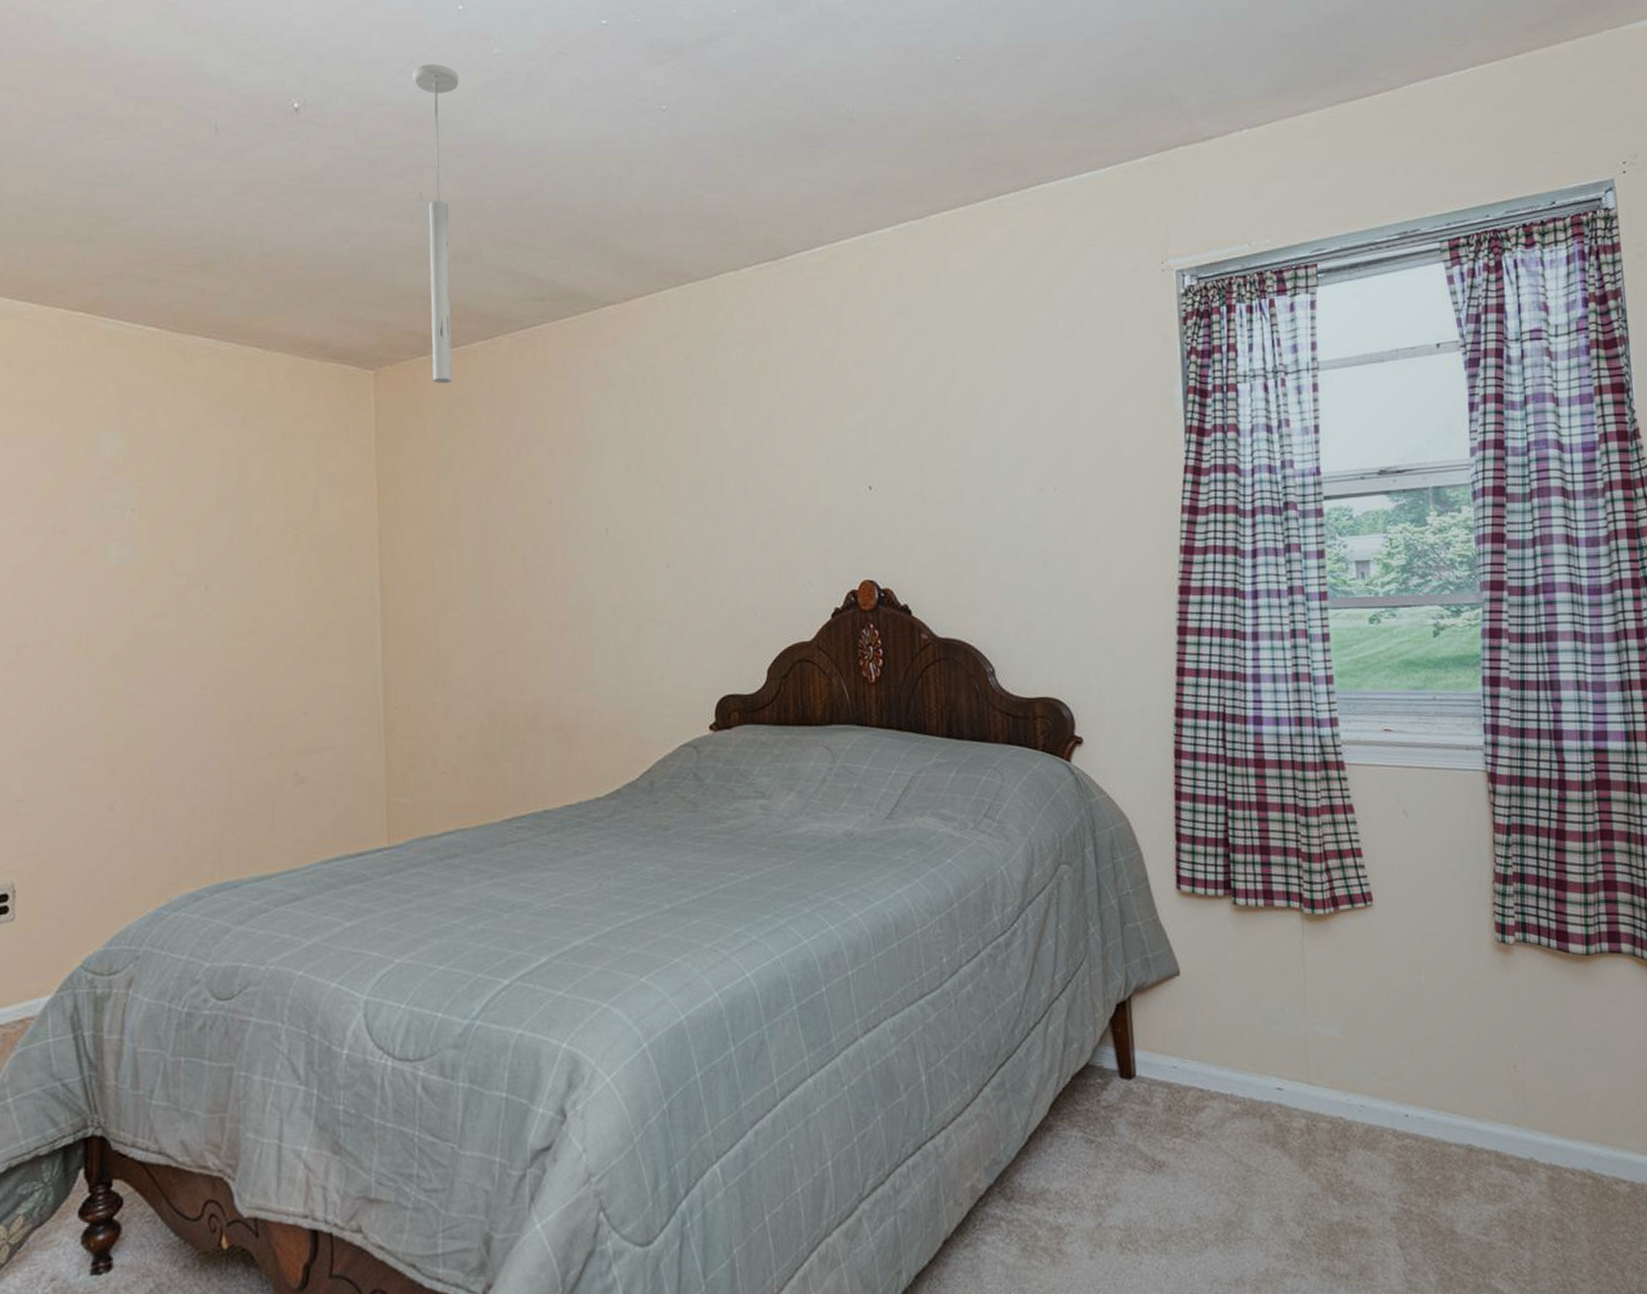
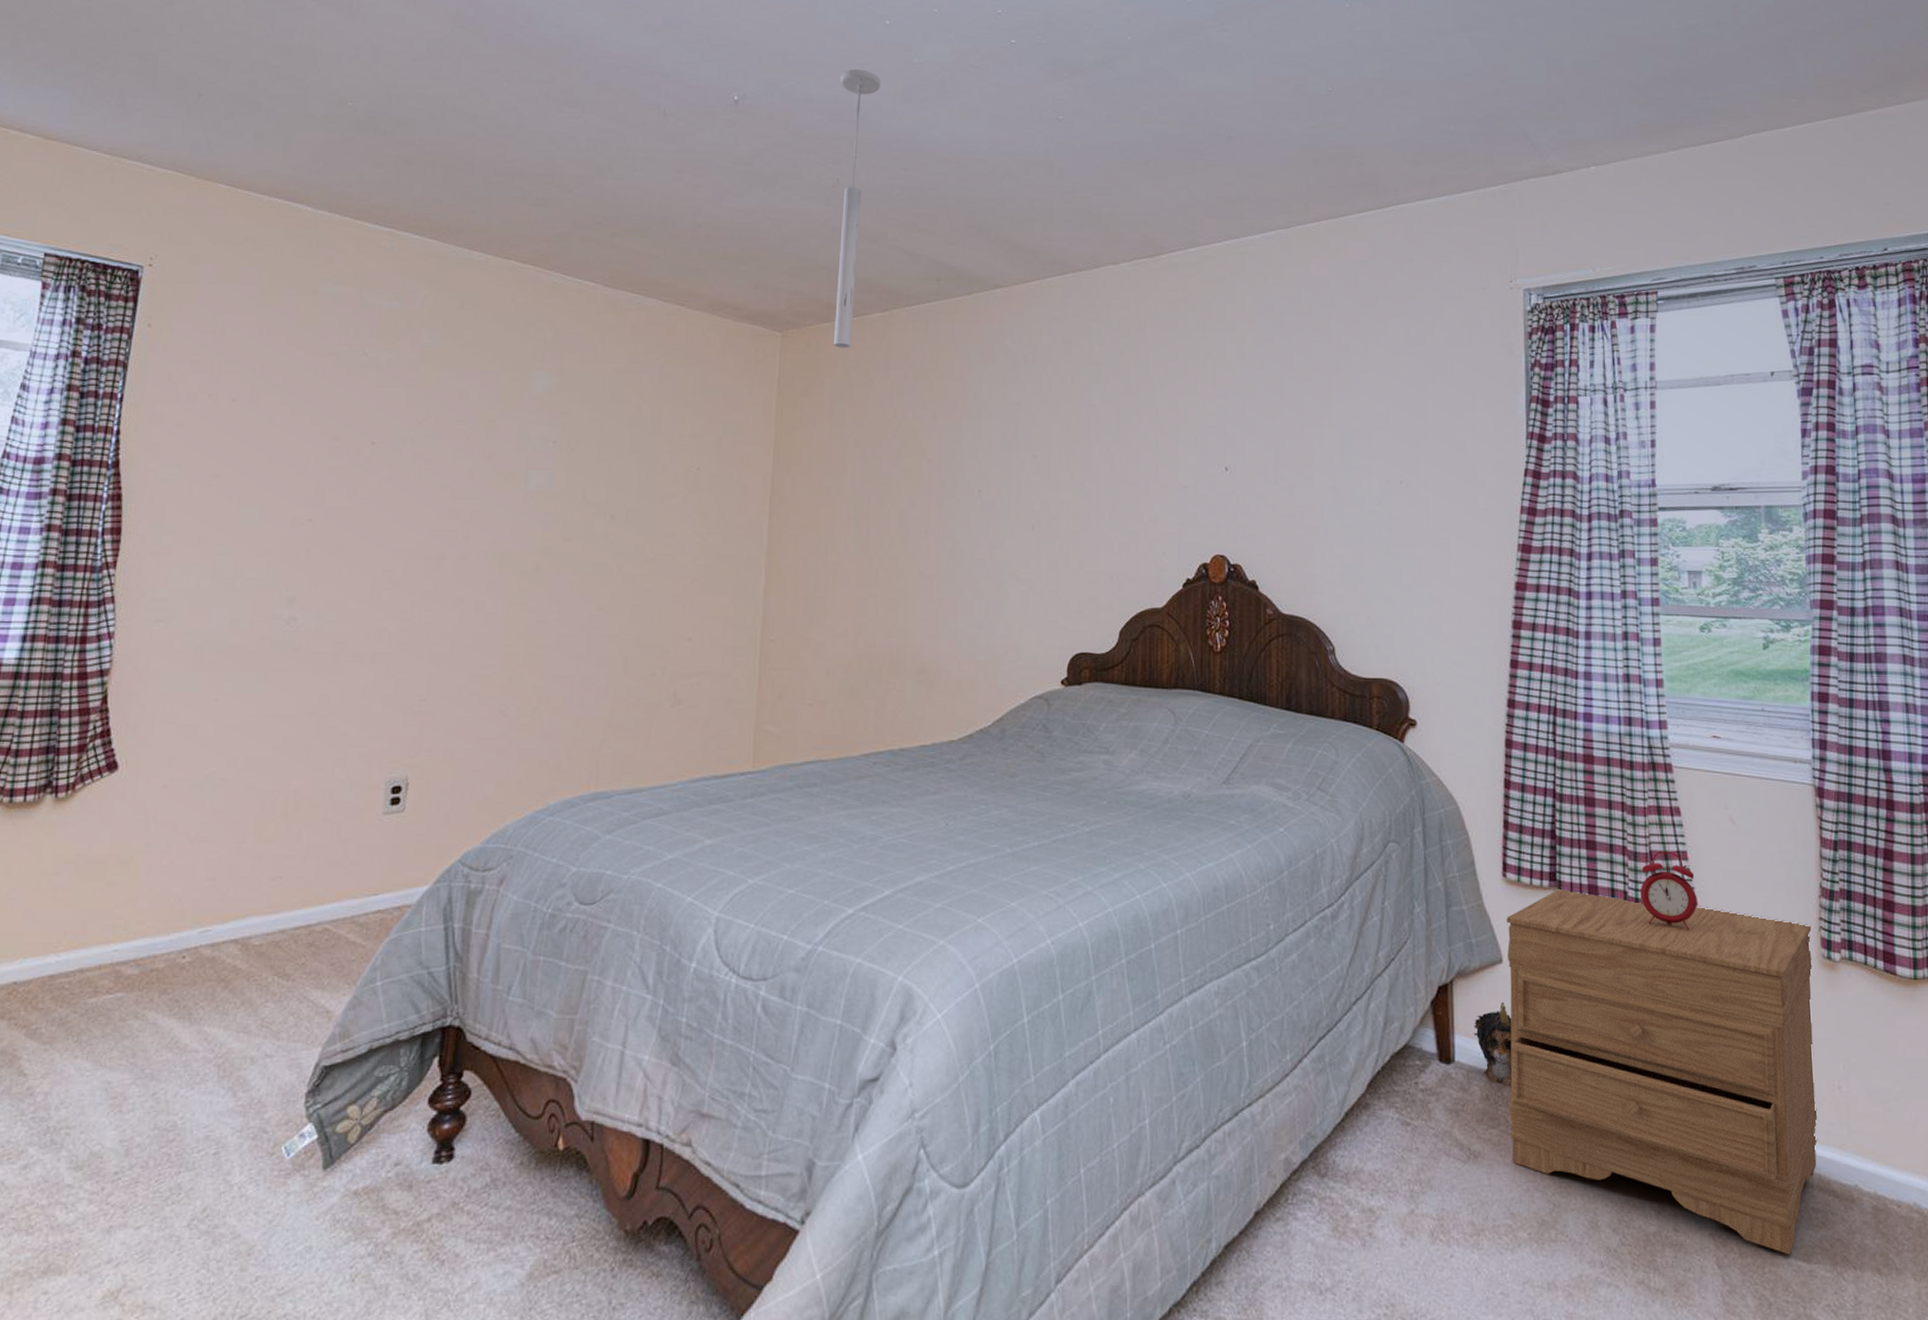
plush toy: none [1153,1013,1194,1096] -> present [1473,1001,1513,1087]
nightstand: none [1182,894,1495,1230] -> present [1506,887,1818,1255]
alarm clock: none [1315,850,1373,927] -> present [1640,851,1697,930]

